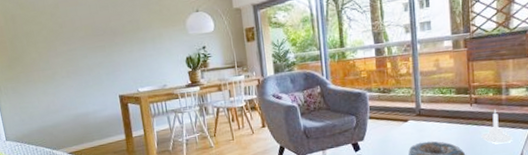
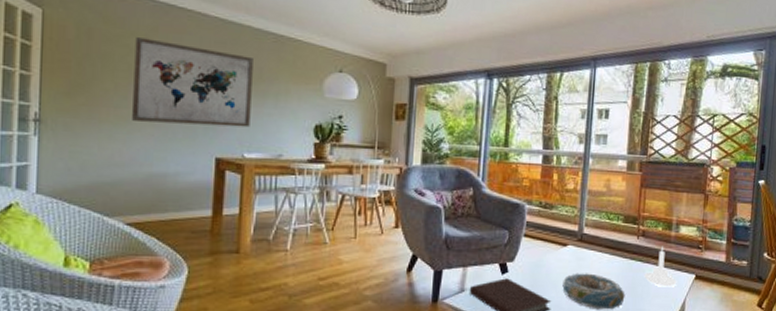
wall art: none [44,13,139,78] -> present [132,37,253,128]

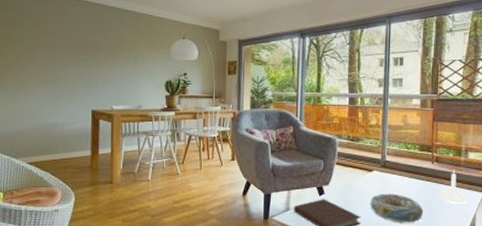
wall art: present [132,37,253,128] -> none [29,21,117,86]

